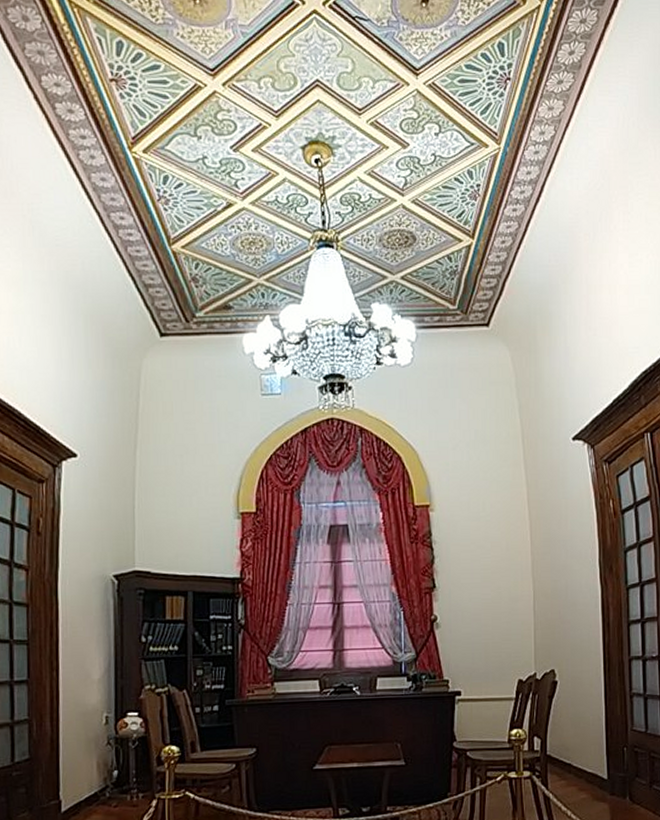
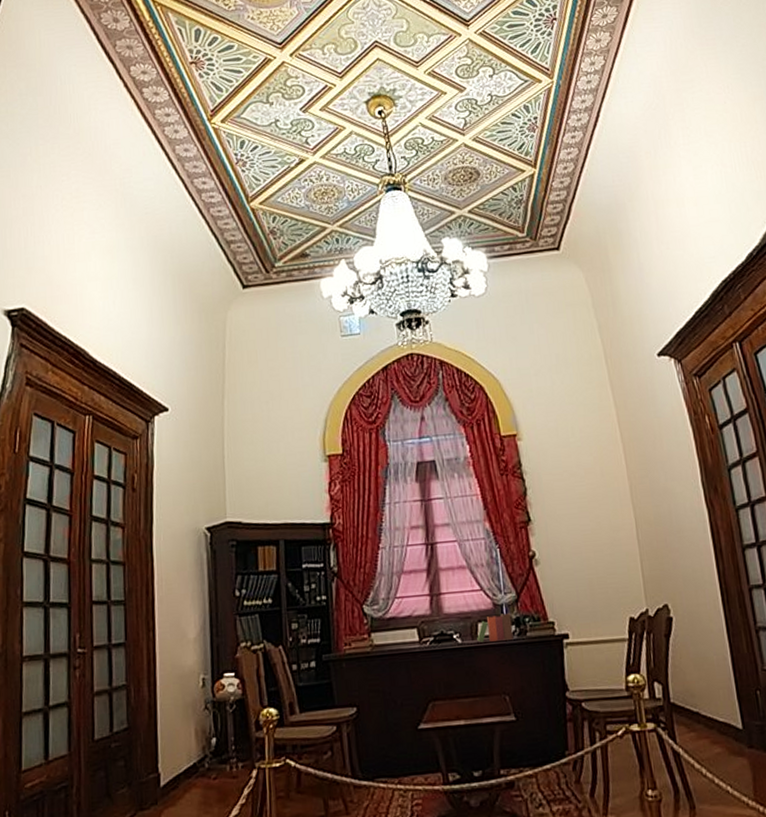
books: none [375,670,409,695] -> present [477,613,514,643]

